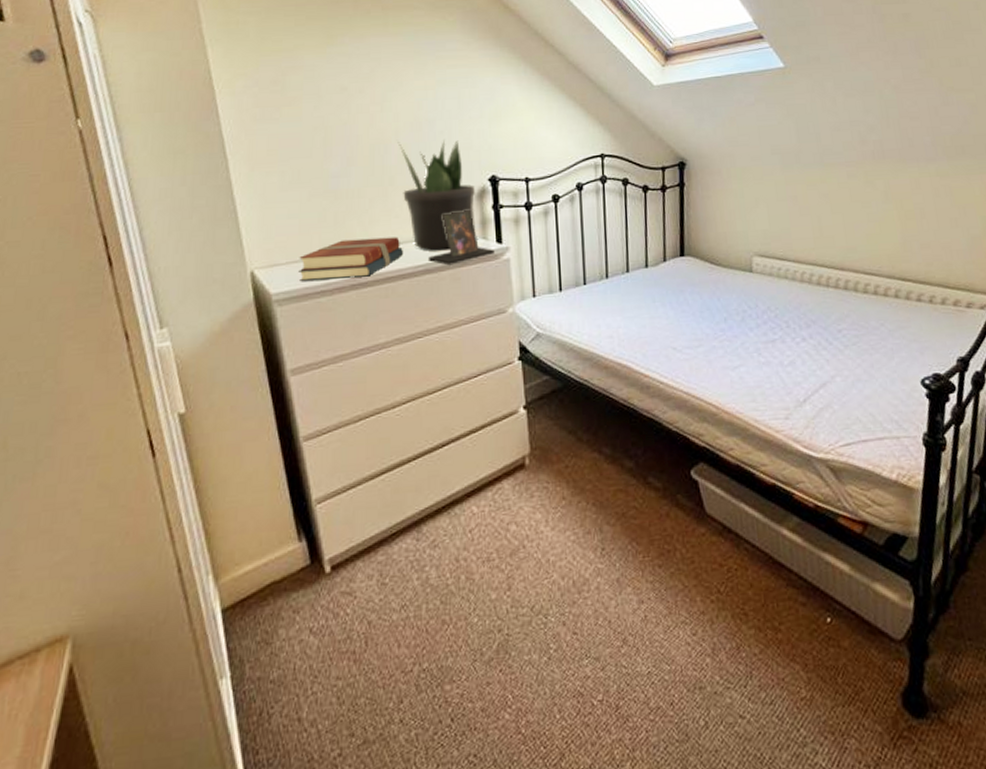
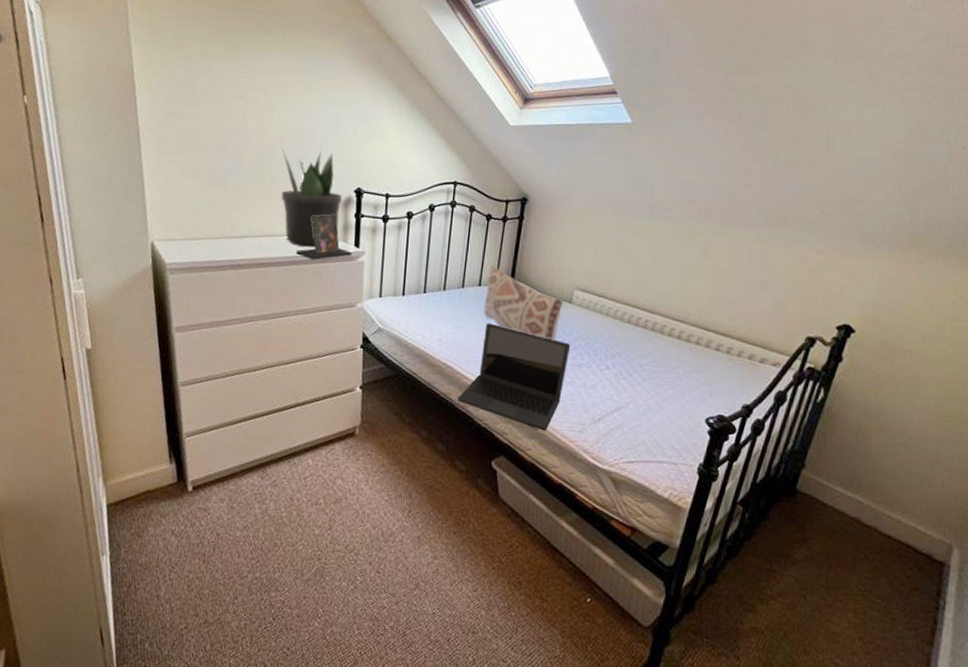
books: present [298,237,403,281] -> none [189,226,276,260]
laptop: none [640,308,759,425] -> present [457,323,571,431]
pillow: none [654,241,743,318] -> present [483,265,563,340]

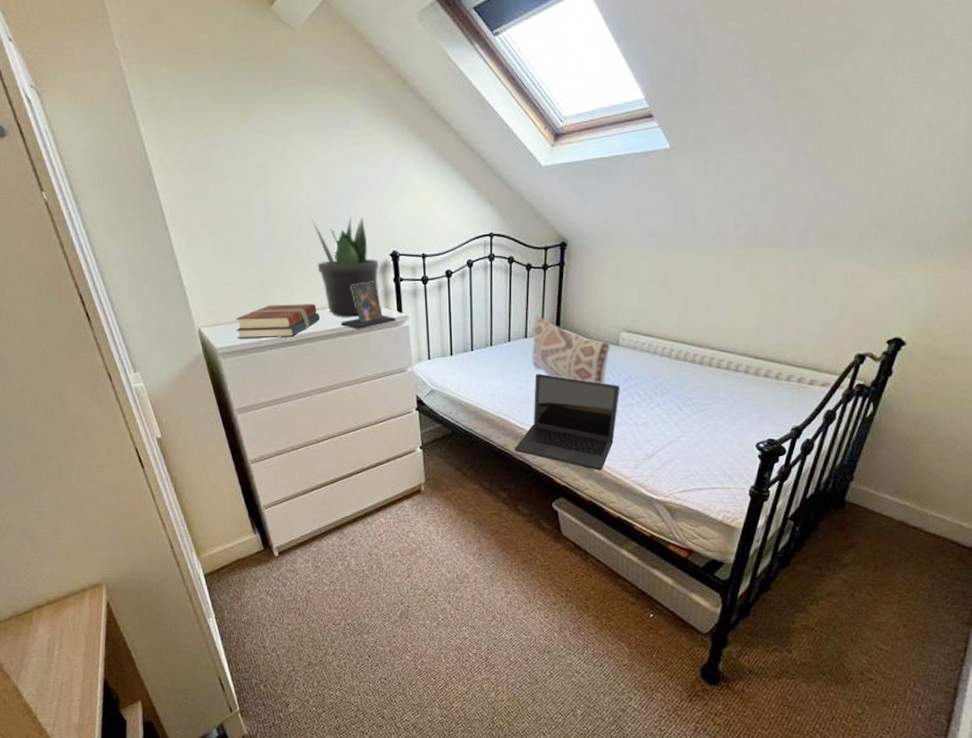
books: none [189,226,276,260] -> present [235,304,320,338]

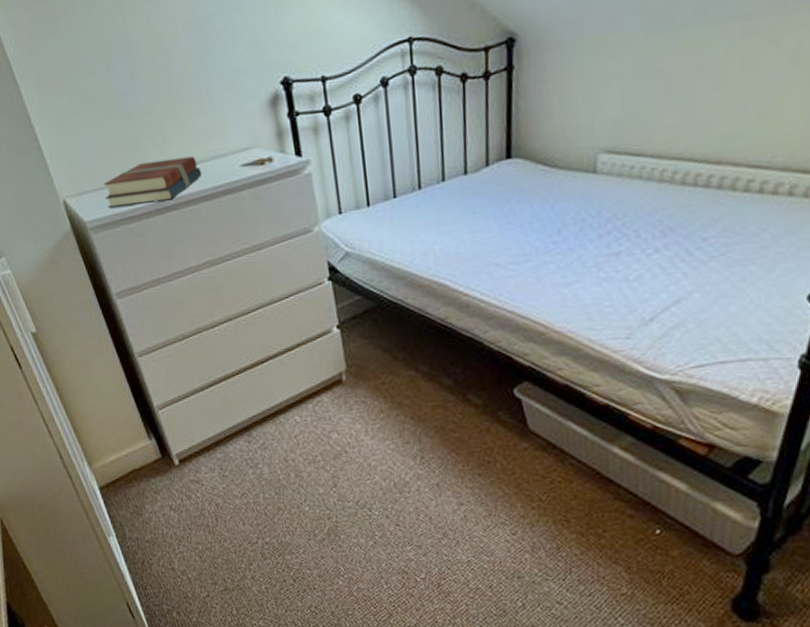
planter: present [310,216,380,317] -> none [179,38,273,170]
photo frame: present [340,282,396,330] -> none [226,121,295,185]
laptop: present [514,373,620,471] -> none [459,220,602,345]
pillow: present [532,315,610,384] -> none [475,142,585,228]

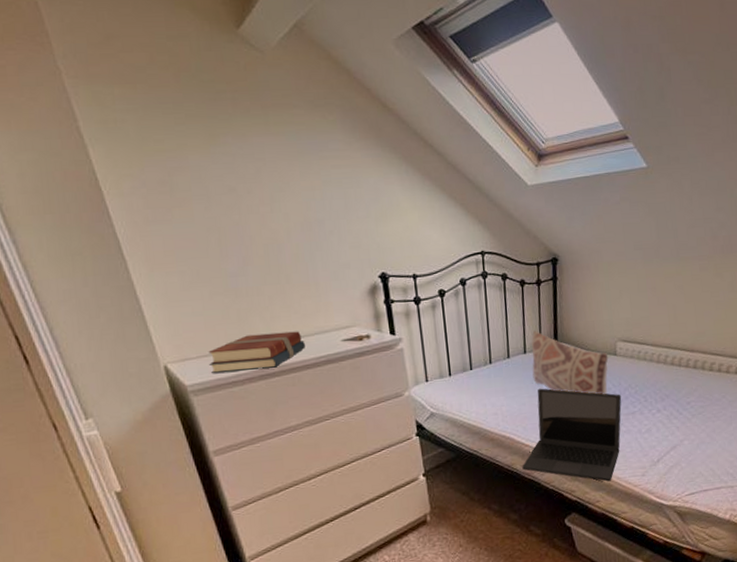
laptop: none [459,220,602,345] -> present [522,388,622,482]
pillow: none [475,142,585,228] -> present [532,330,609,394]

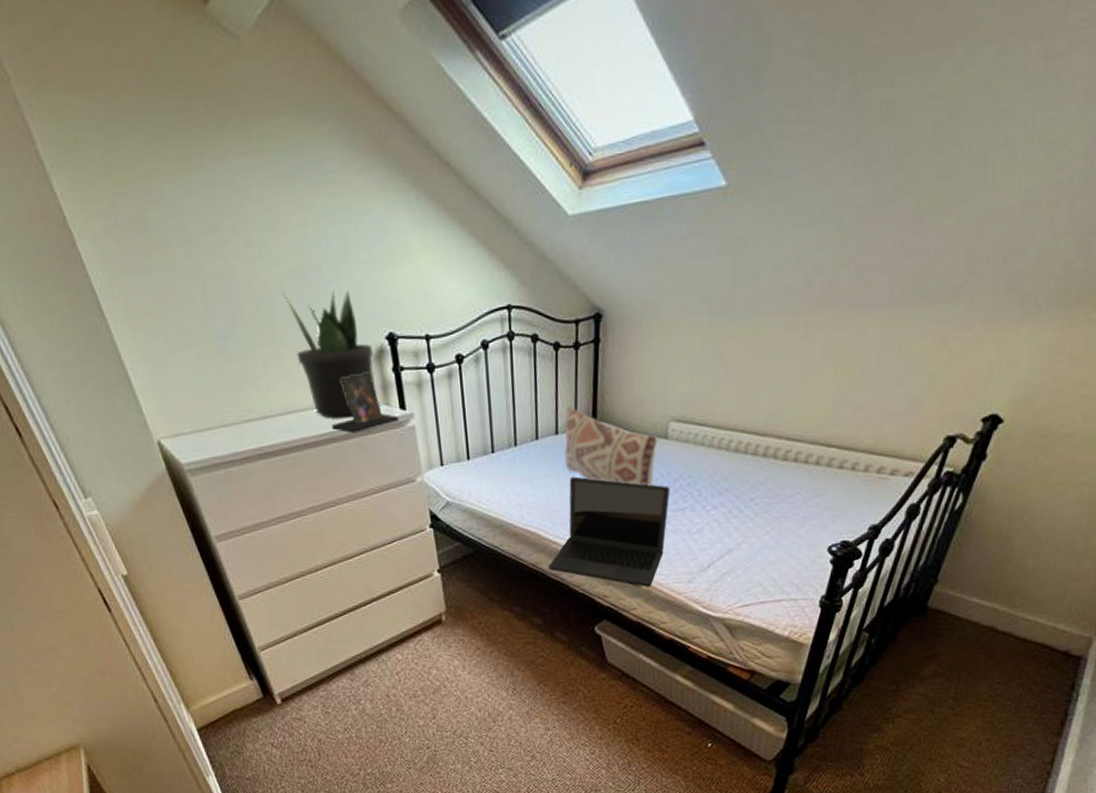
books: present [208,331,305,373] -> none [202,403,306,451]
planter: none [290,239,371,343] -> present [283,290,378,419]
photo frame: none [328,305,389,356] -> present [331,373,399,434]

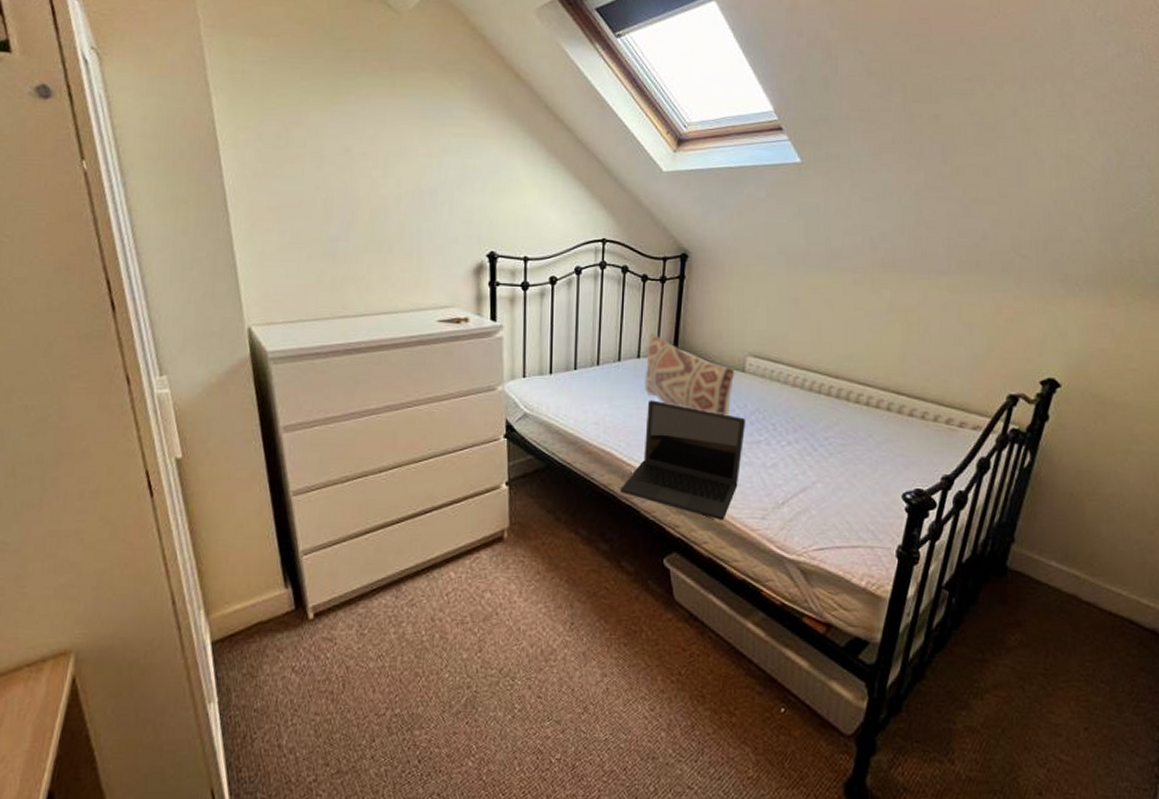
planter: present [283,290,378,419] -> none [398,209,473,323]
photo frame: present [331,373,399,434] -> none [421,285,488,339]

